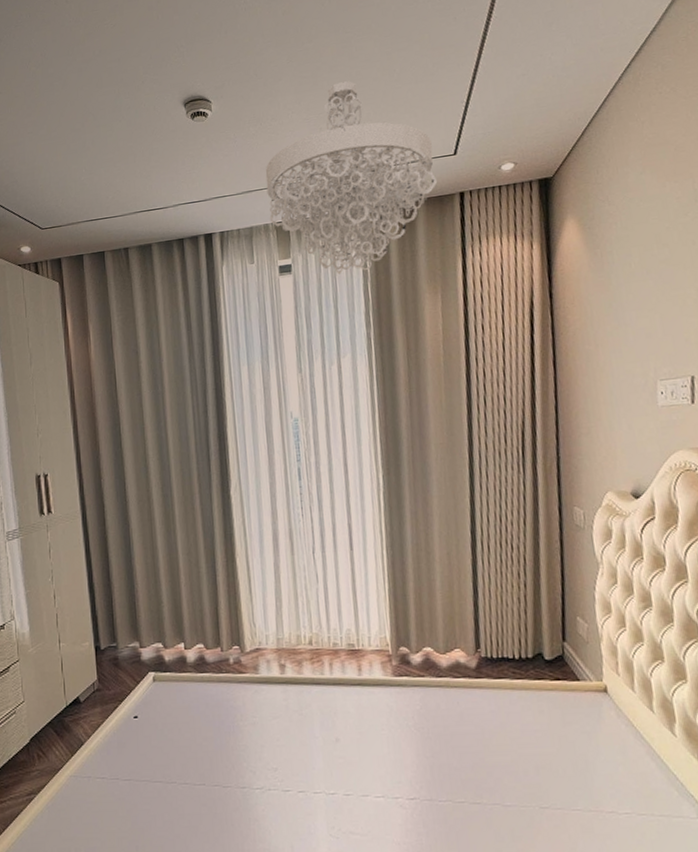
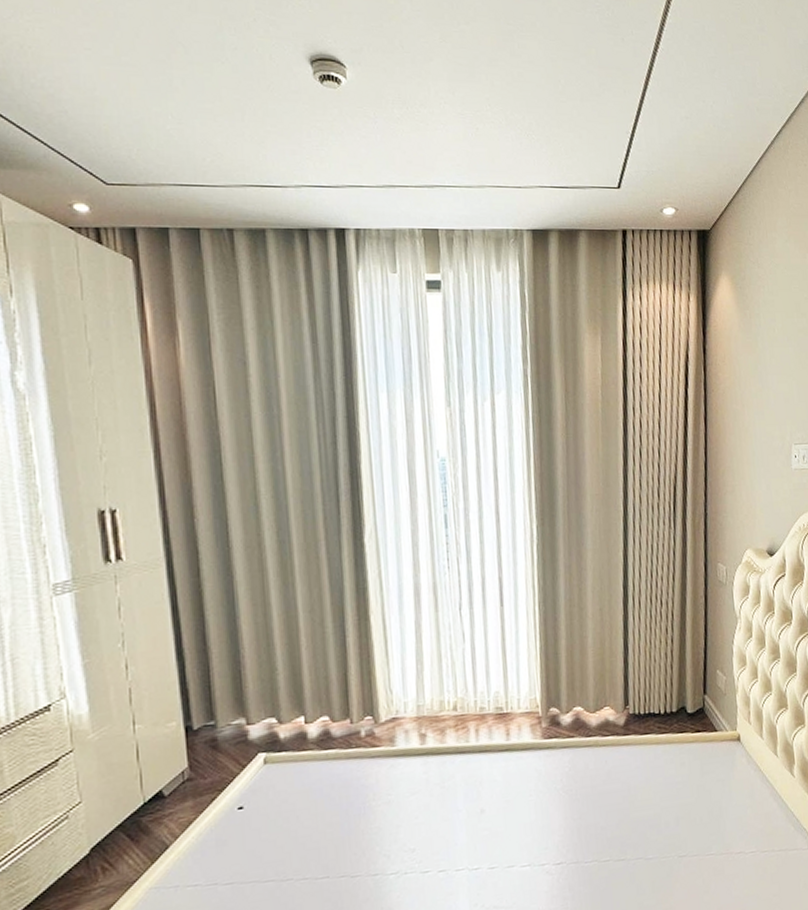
chandelier: present [265,81,438,275] -> none [411,80,601,300]

